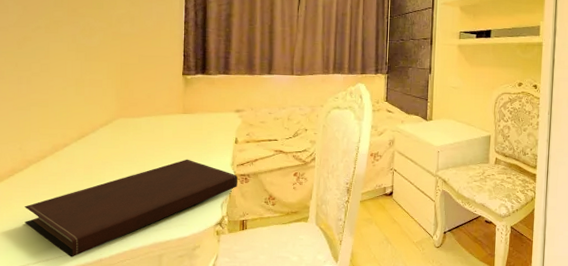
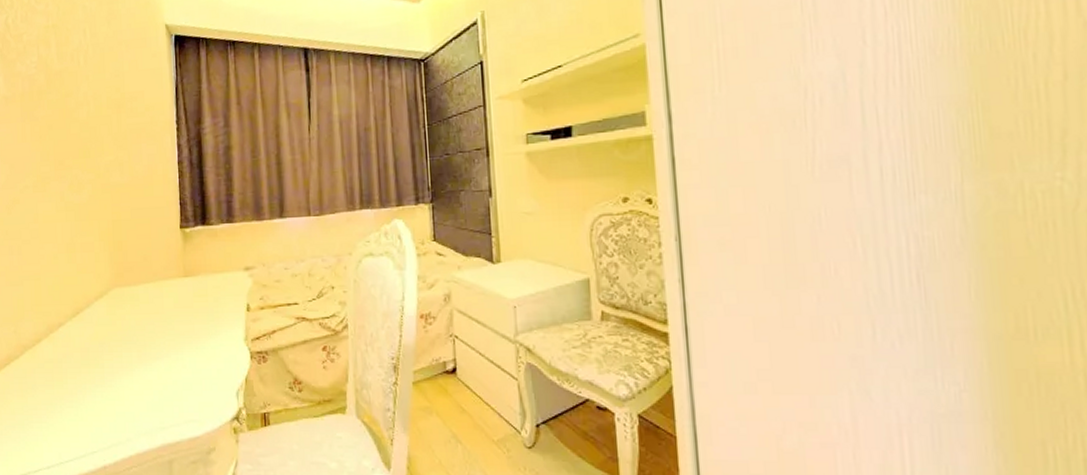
notebook: present [25,159,238,257] -> none [22,334,254,464]

